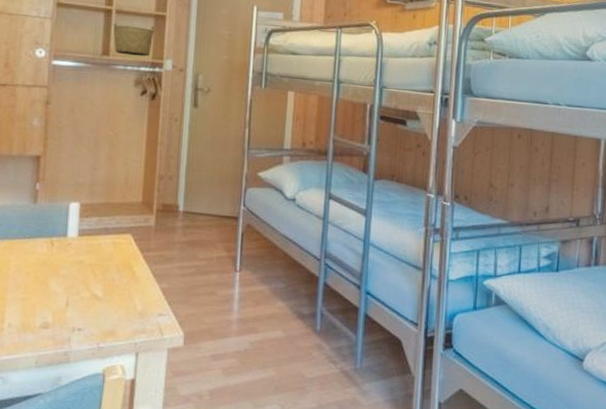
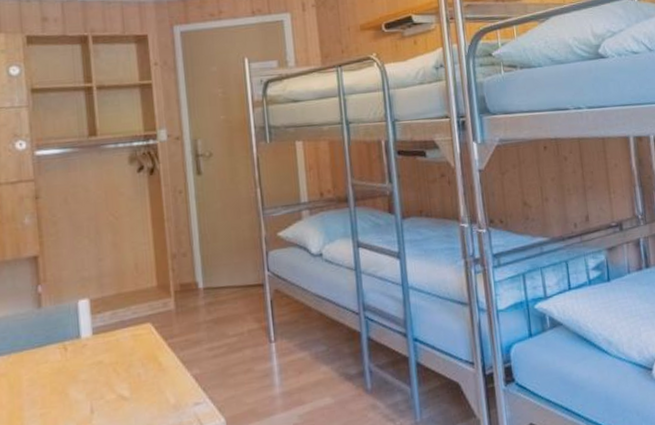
basket: present [113,23,155,57] -> none [96,97,142,133]

